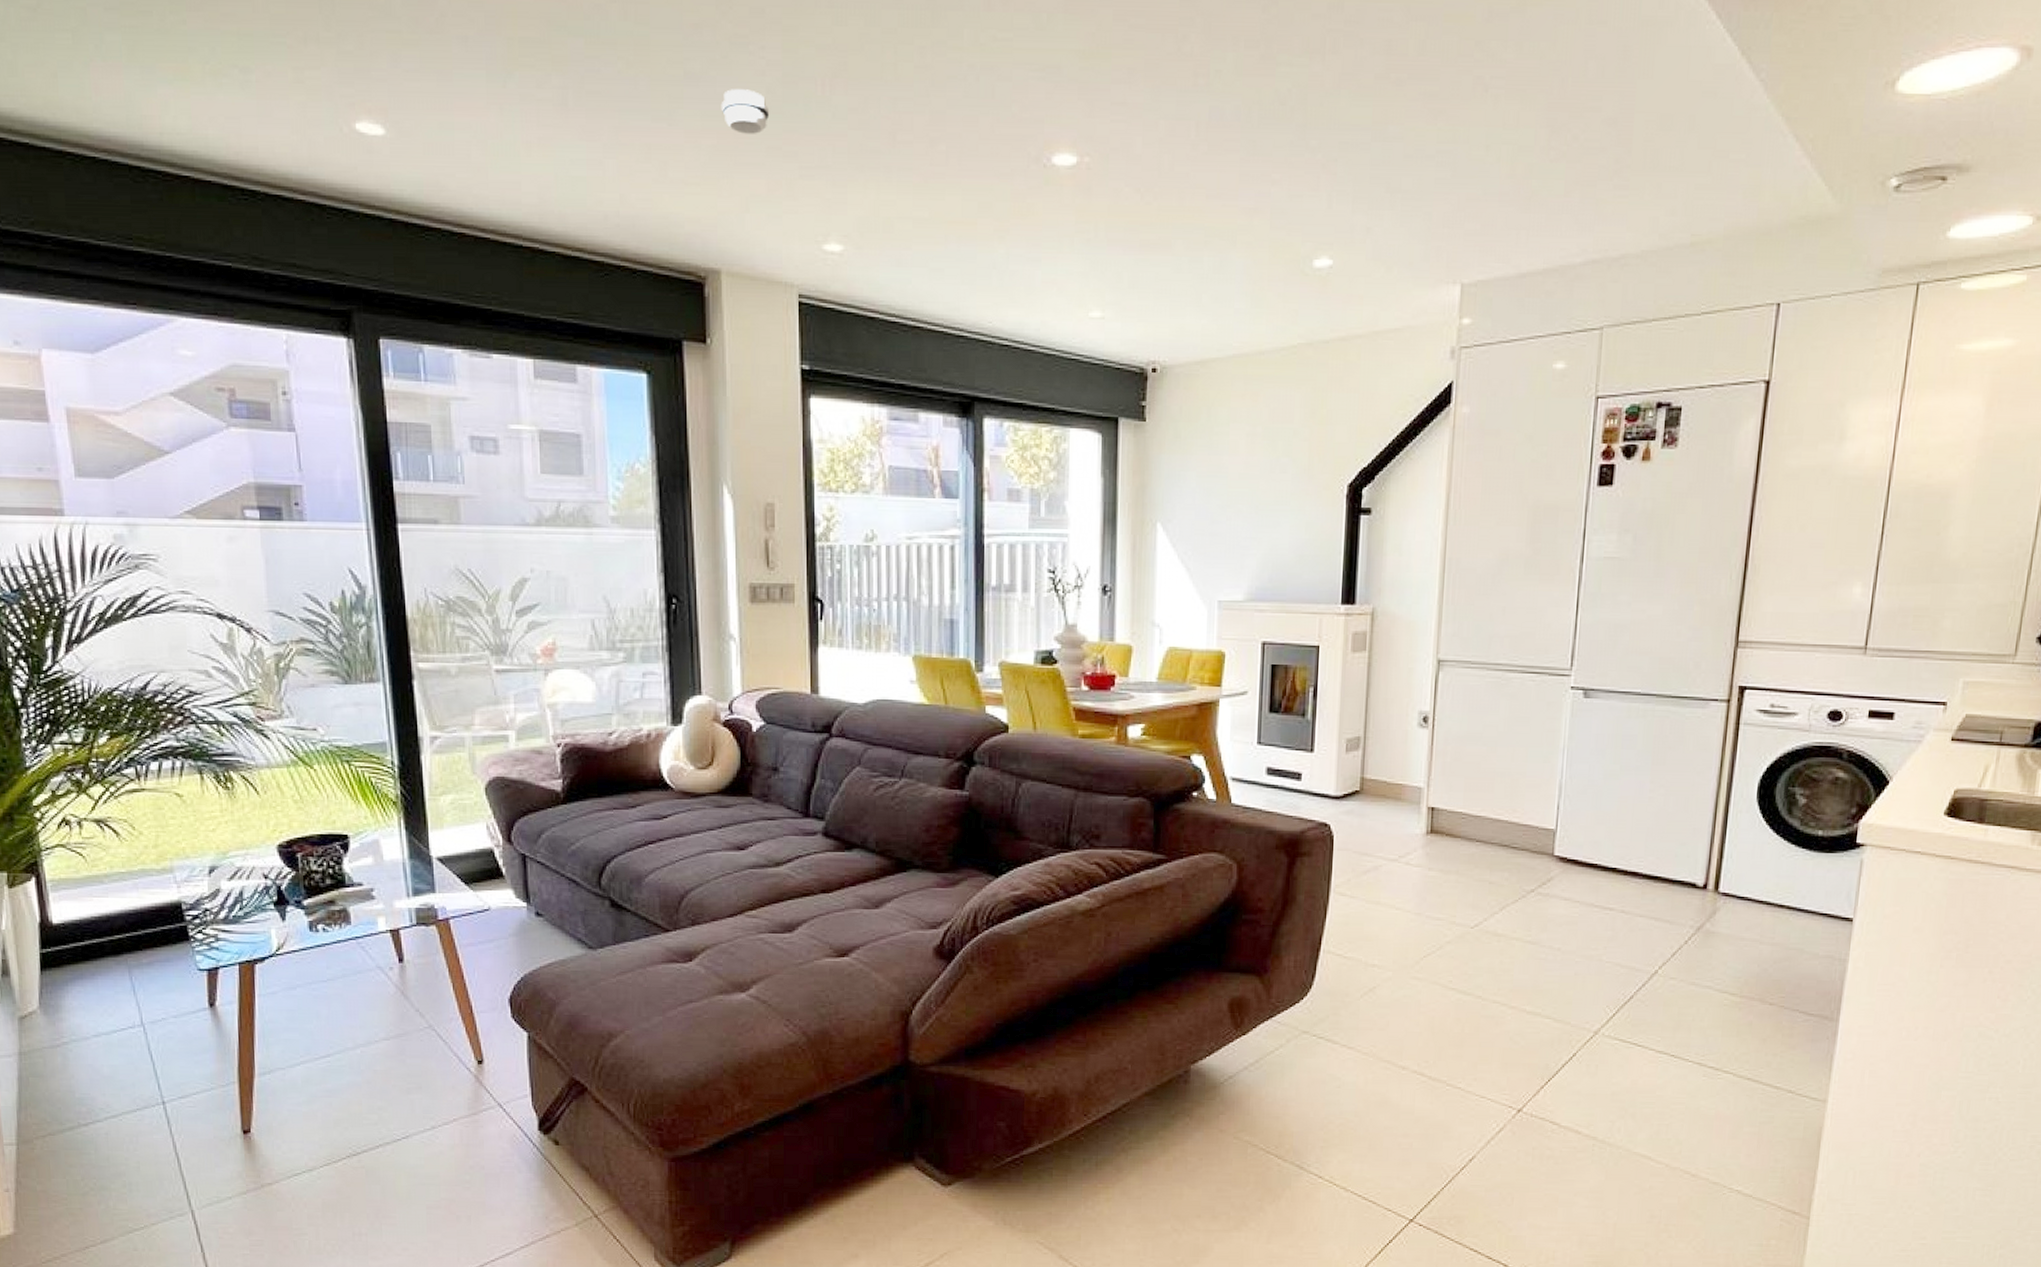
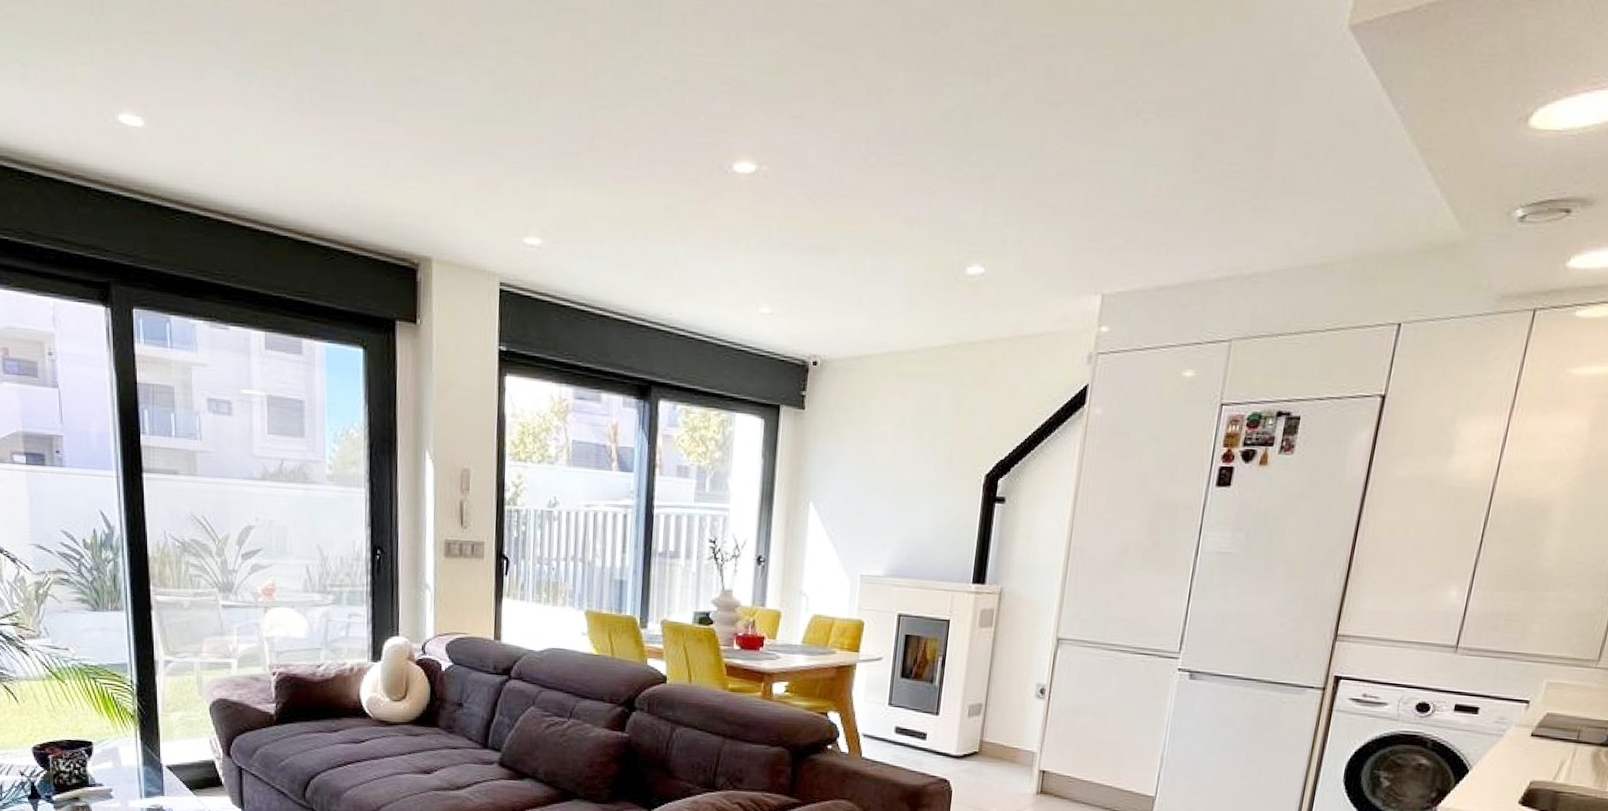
smoke detector: present [721,89,770,134] -> none [438,93,482,135]

